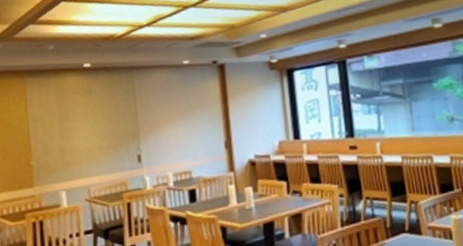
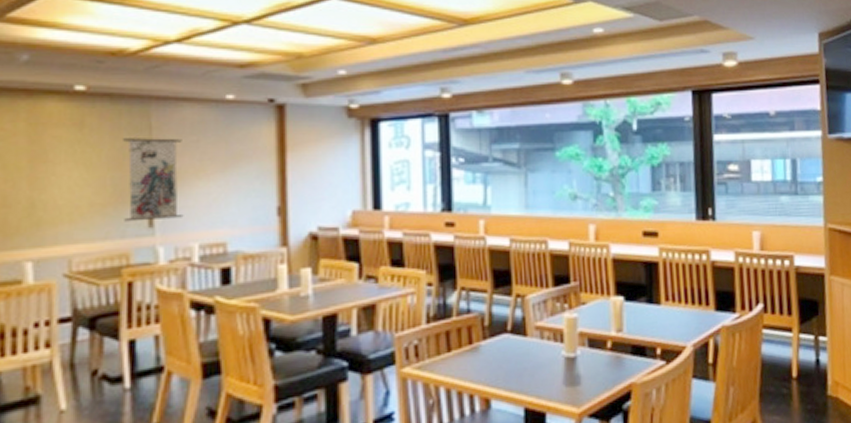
wall scroll: none [117,96,161,159] -> present [123,137,184,222]

